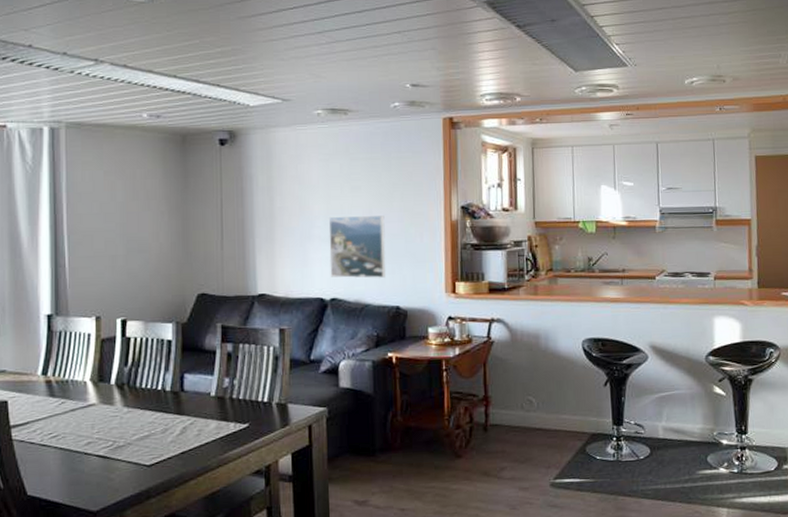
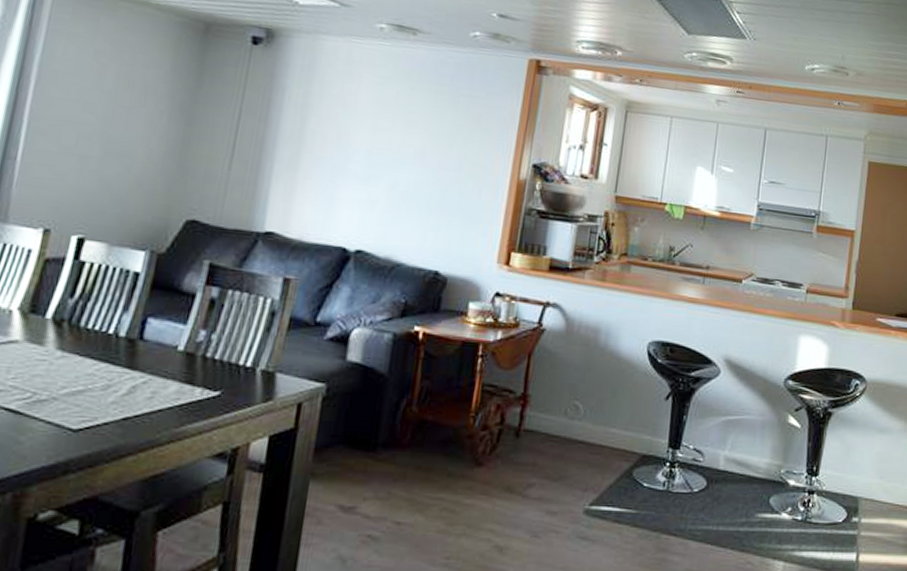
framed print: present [328,215,386,278] -> none [360,151,440,235]

